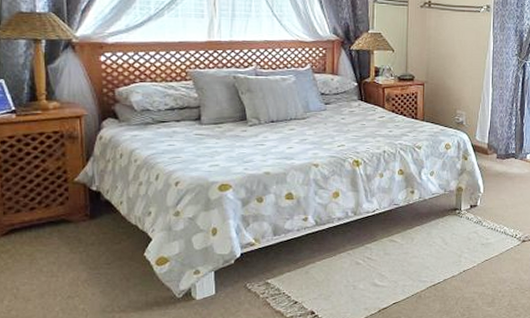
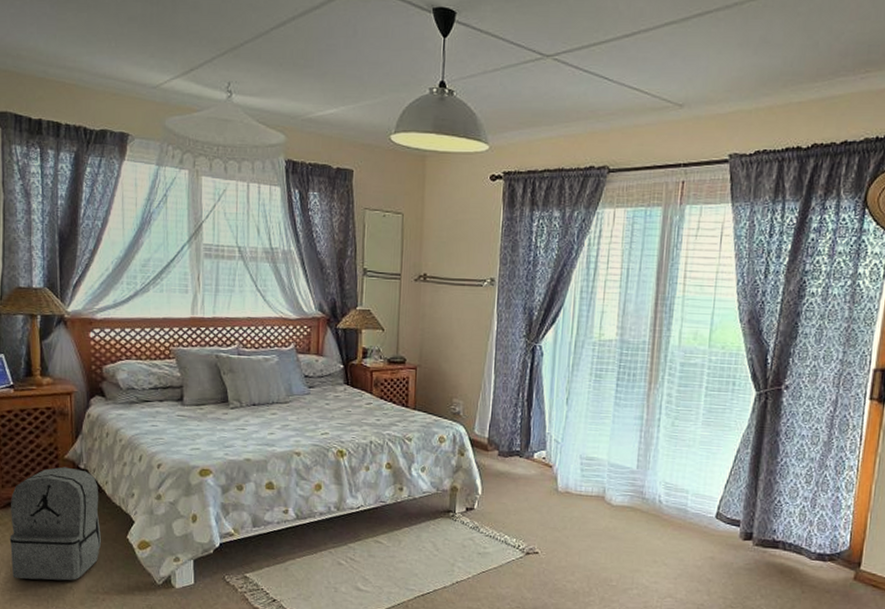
backpack: none [13,190,116,305] -> present [9,467,101,581]

